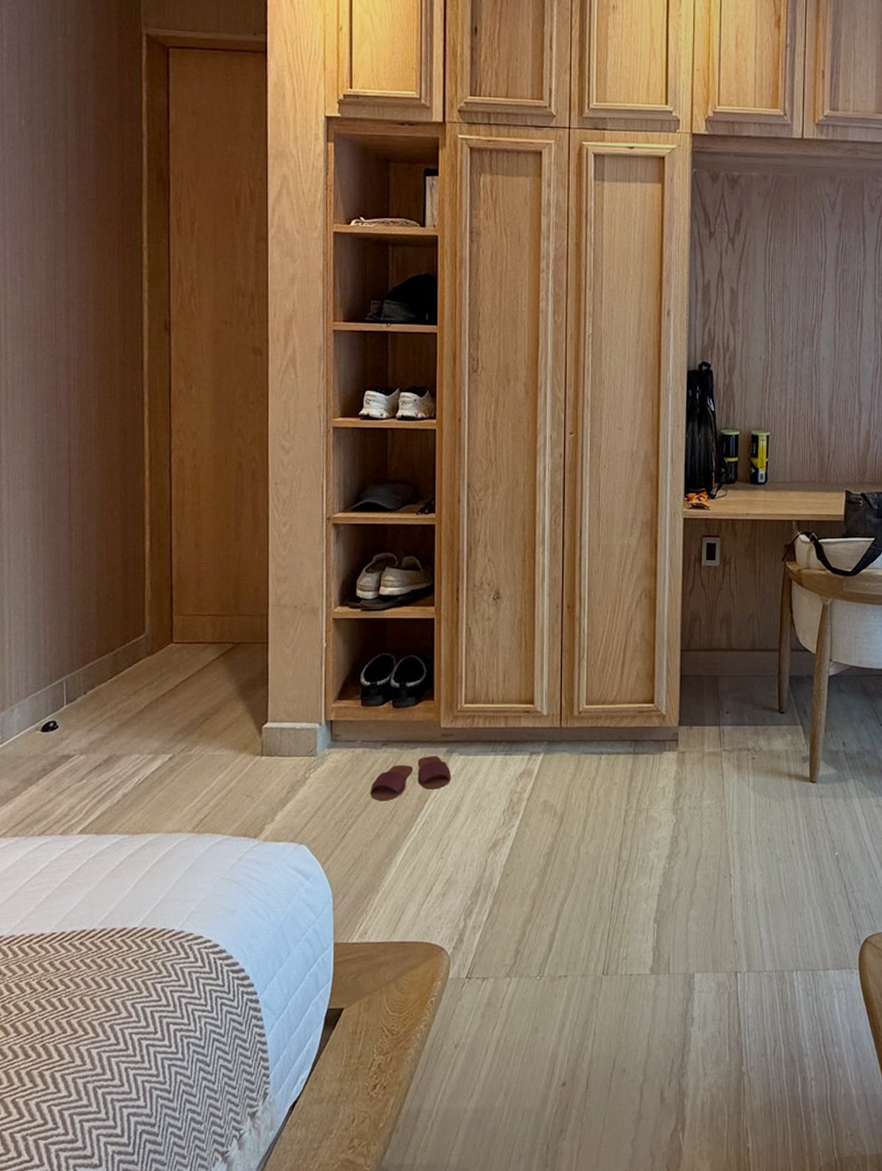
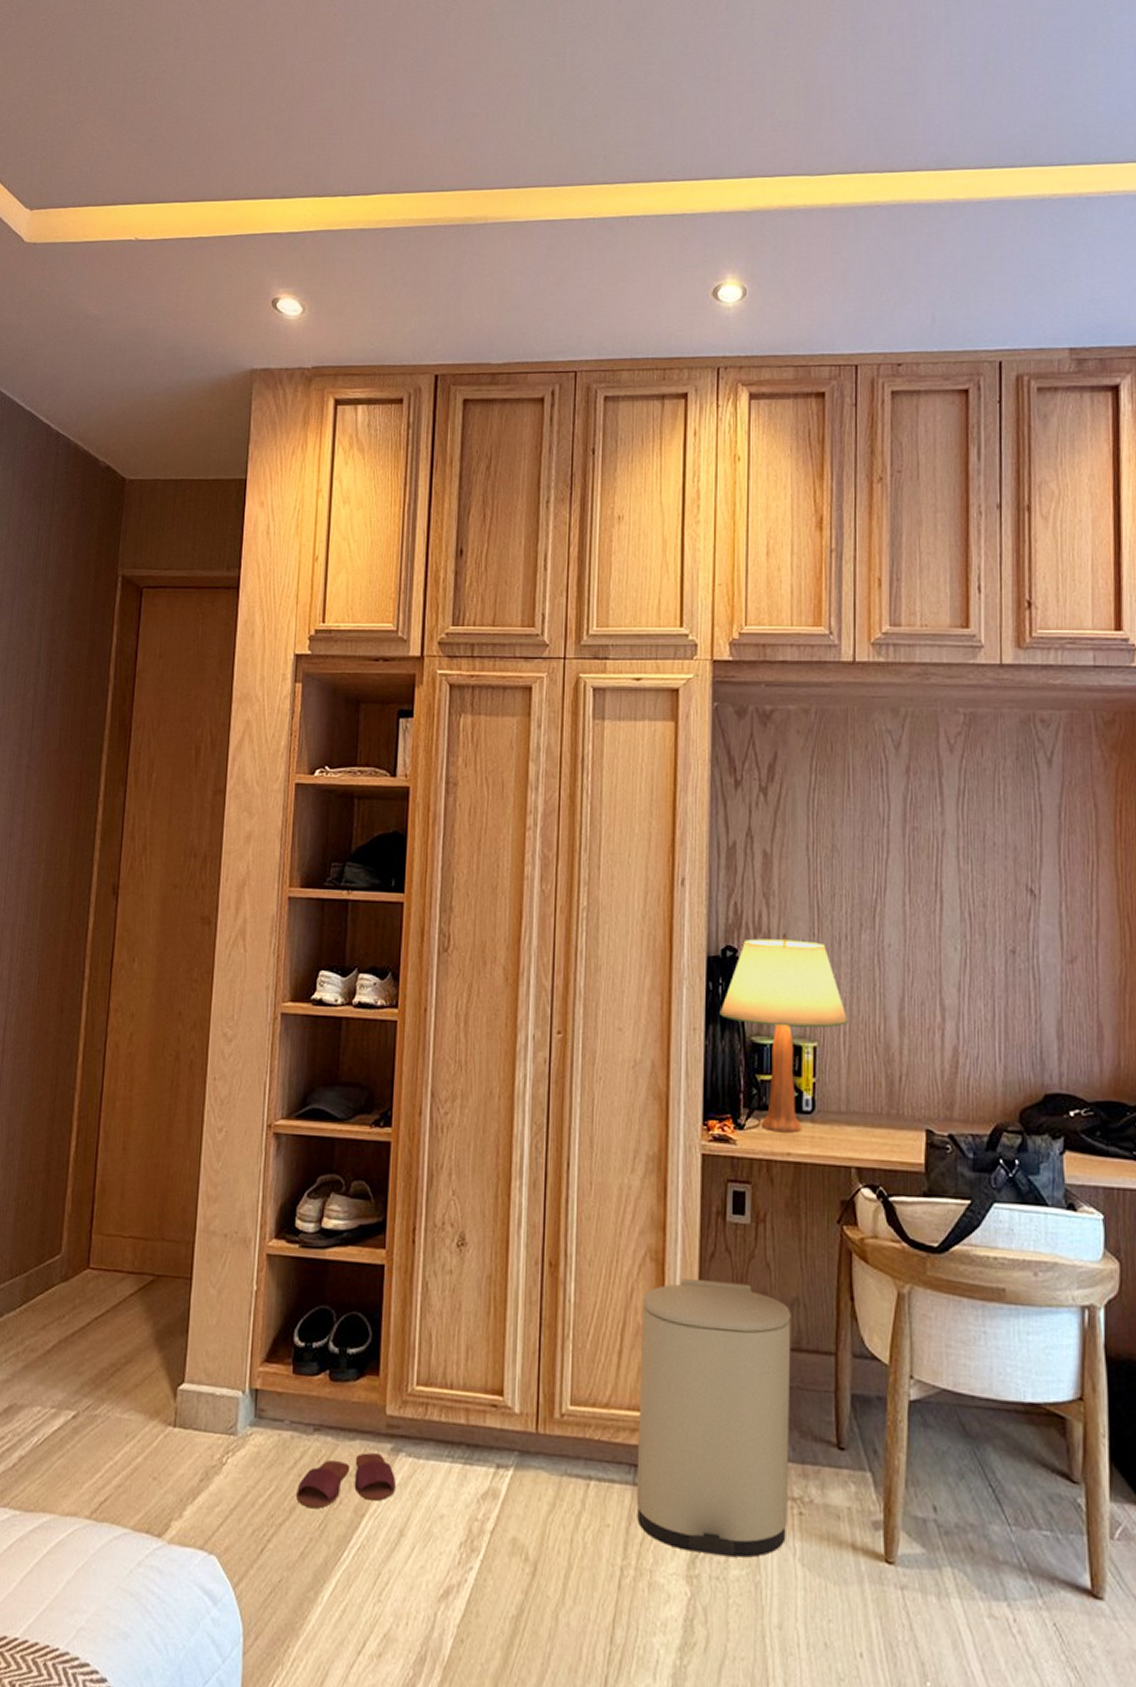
pedal bin: none [636,607,748,793] -> present [636,1277,791,1558]
table lamp: none [697,351,793,499] -> present [720,933,849,1133]

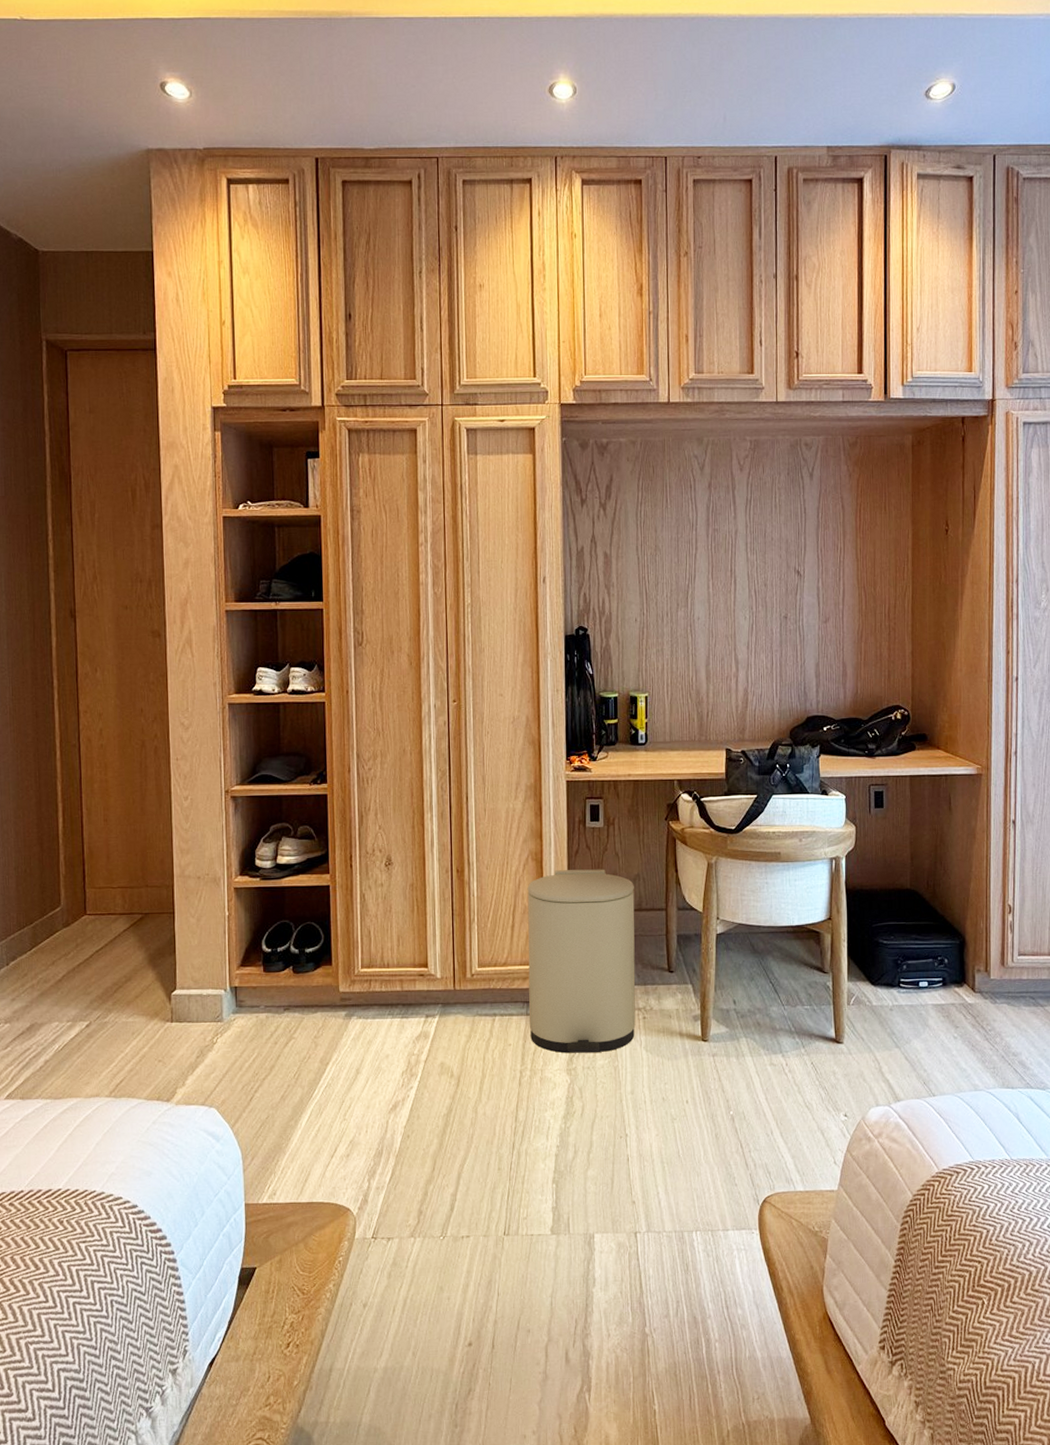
slippers: present [296,1452,396,1509] -> none [274,1019,351,1065]
table lamp: present [720,933,849,1133] -> none [576,614,670,761]

